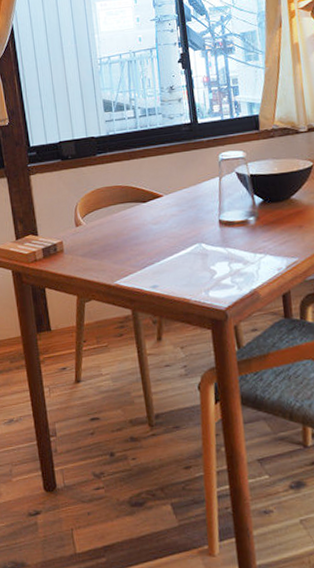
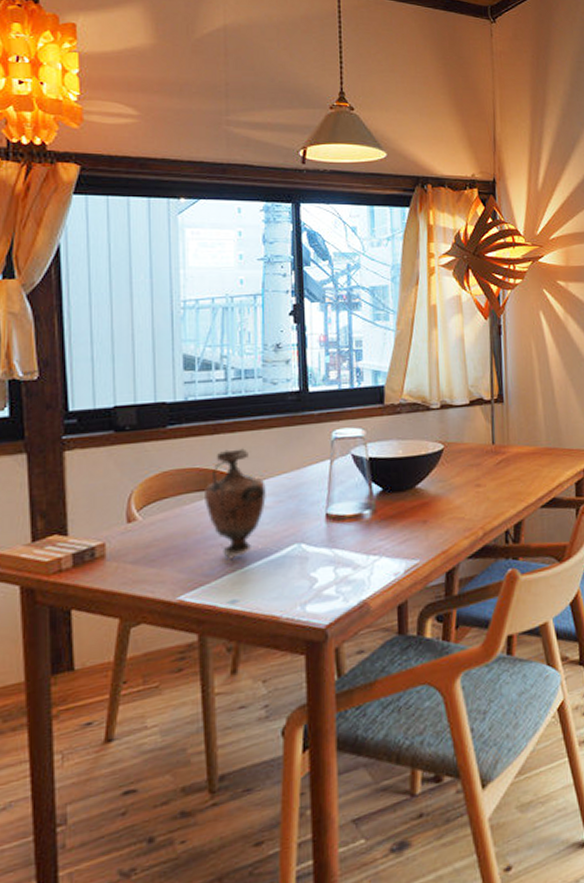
vase: none [127,170,173,255] -> present [205,448,266,560]

